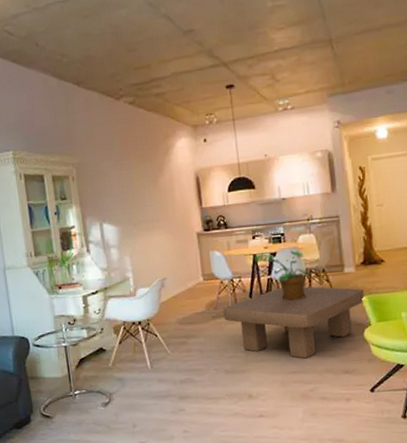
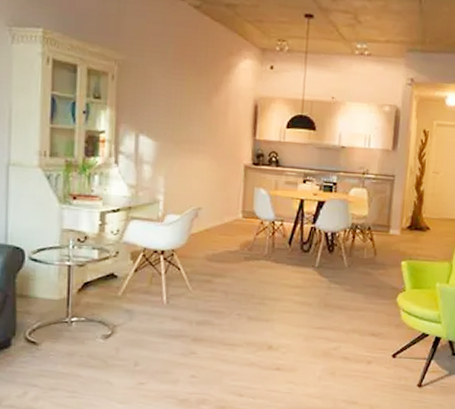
coffee table: present [223,286,365,359] -> none [257,239,405,316]
potted plant: present [253,249,310,301] -> none [300,199,355,254]

